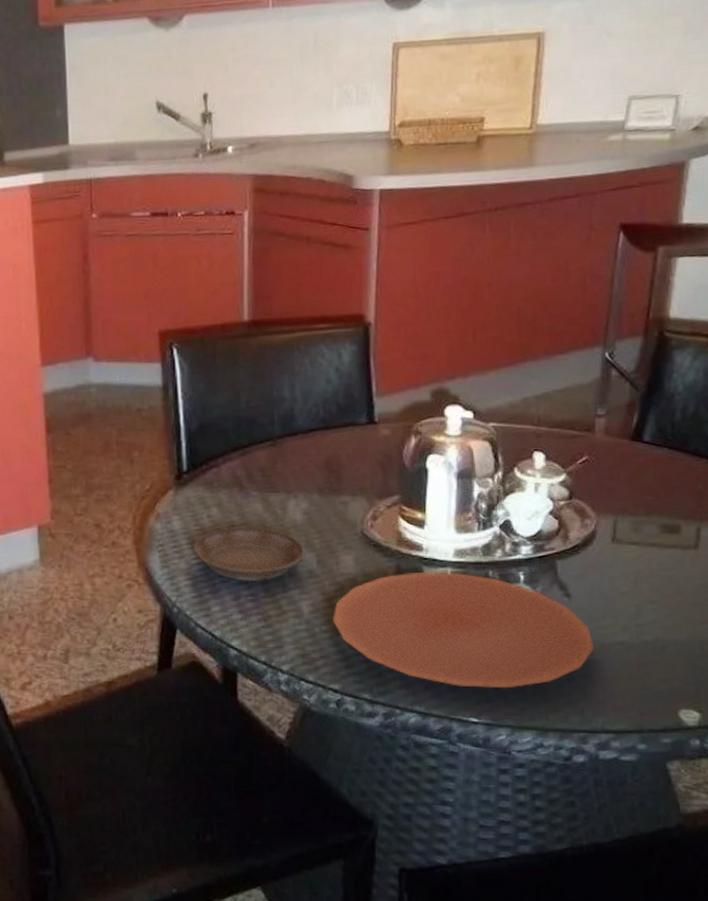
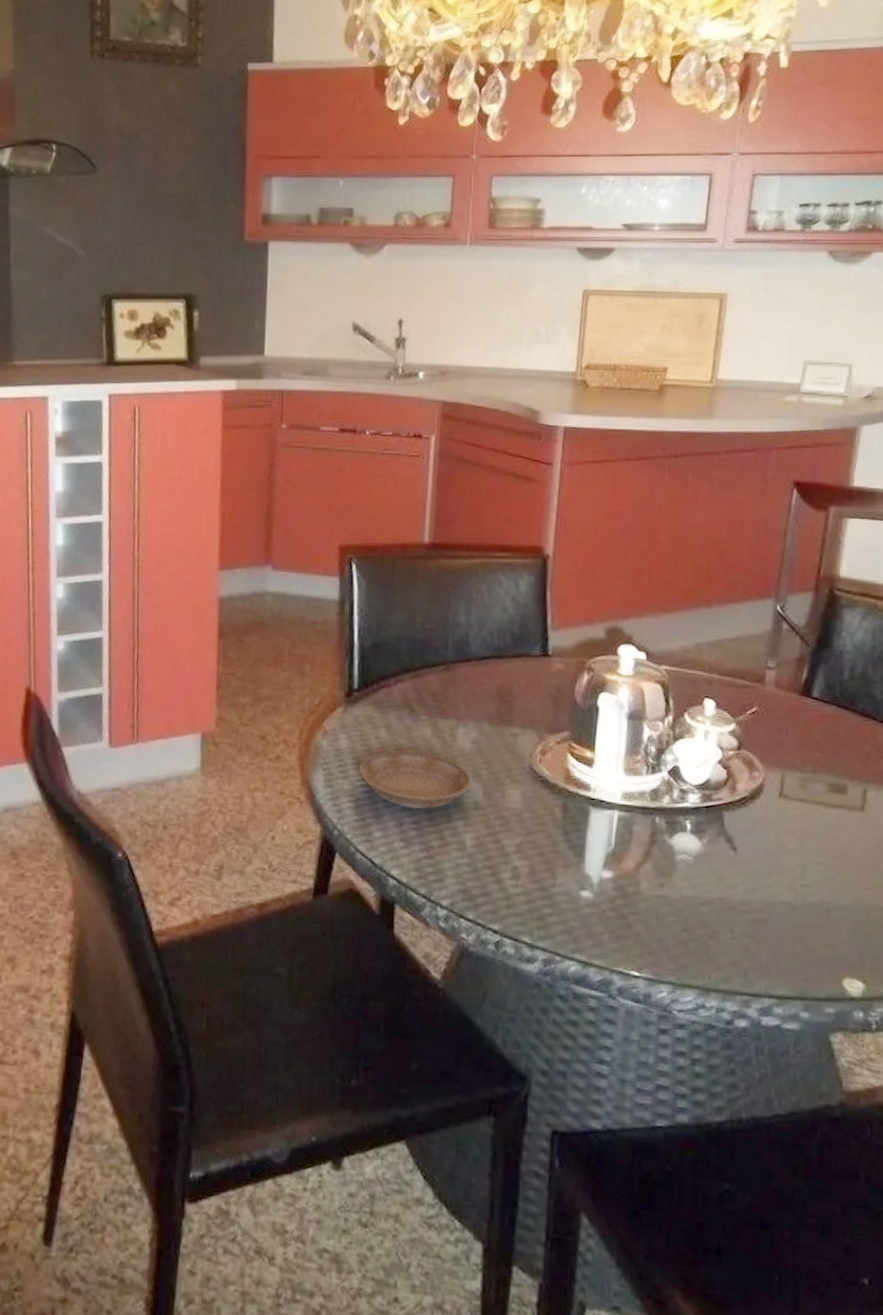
plate: present [333,571,593,689] -> none [496,812,758,943]

